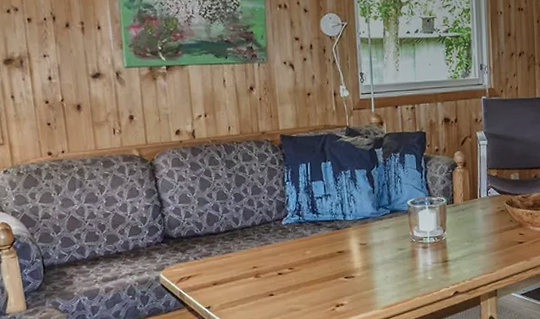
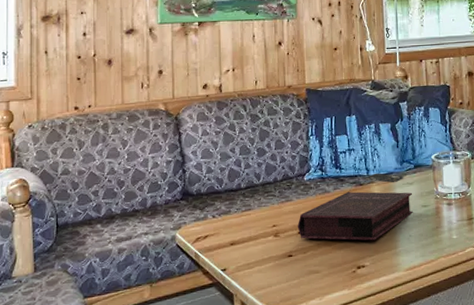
book: none [277,218,389,281] -> present [297,173,413,241]

